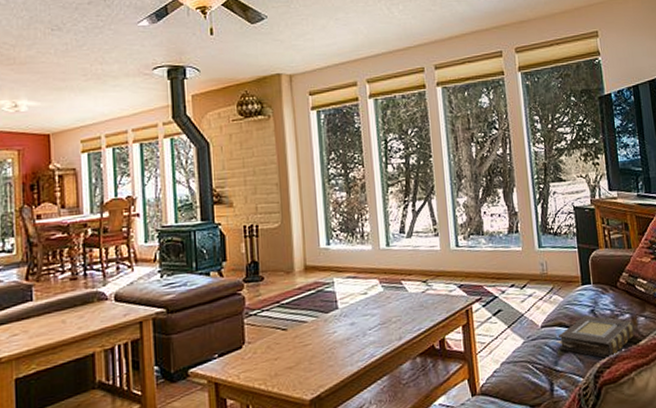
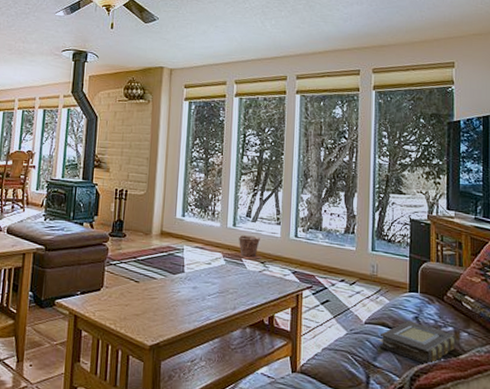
plant pot: none [393,253,423,282] -> present [236,234,262,260]

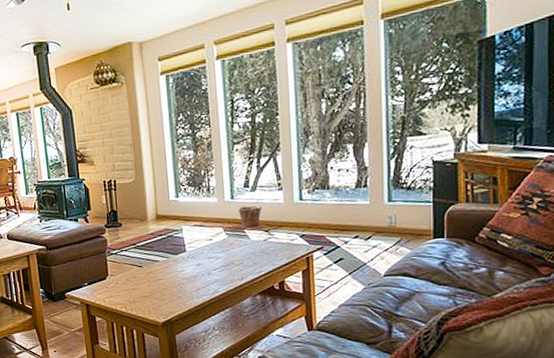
book: present [377,321,456,365] -> none [398,267,490,308]

